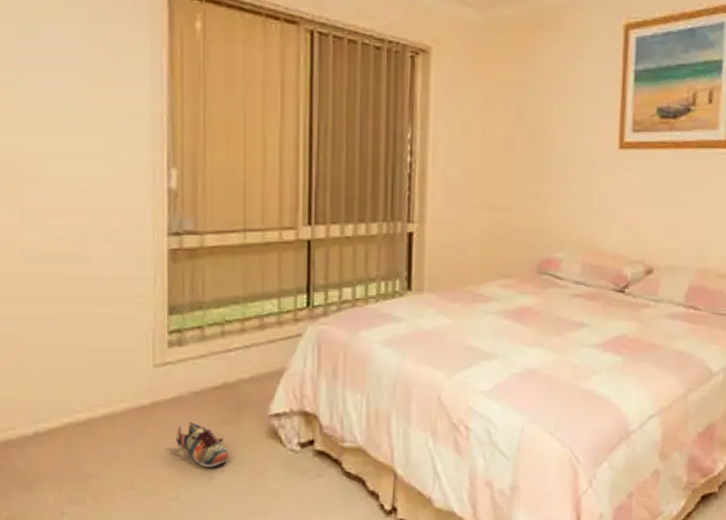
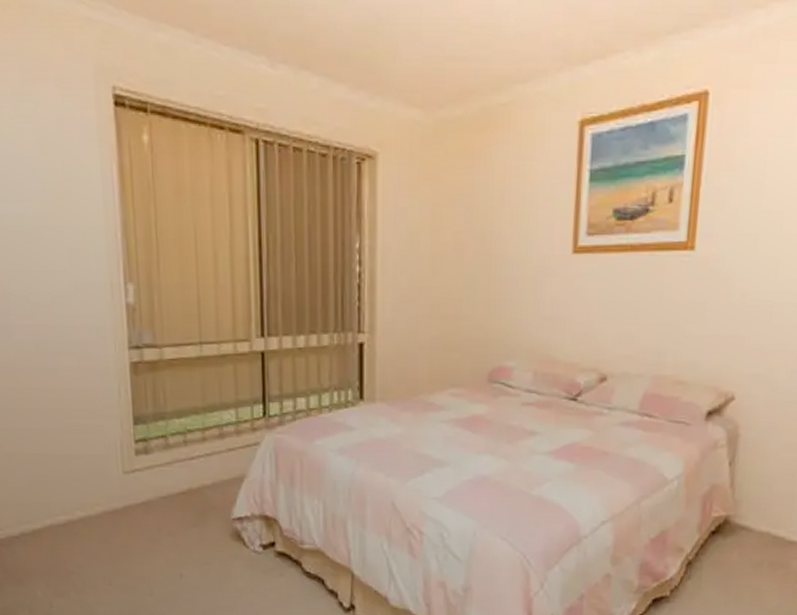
shoe: present [176,422,228,467] -> none [147,524,196,566]

